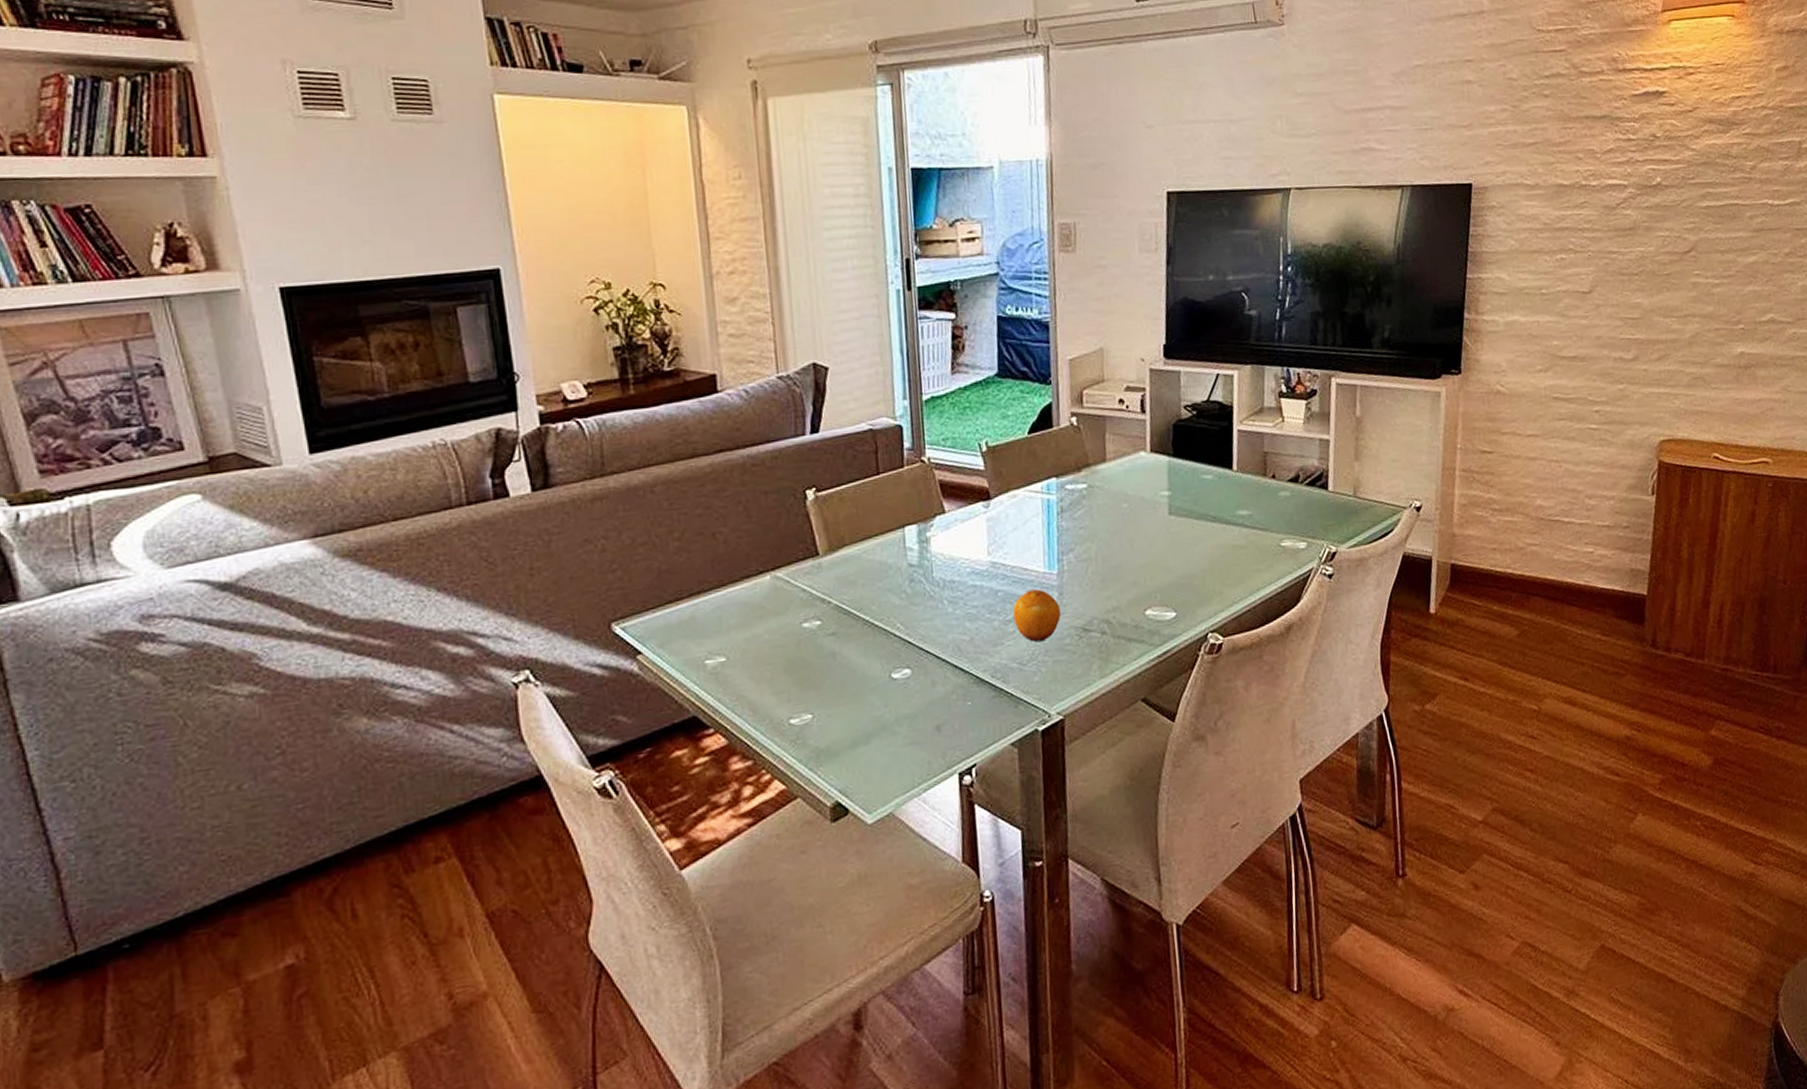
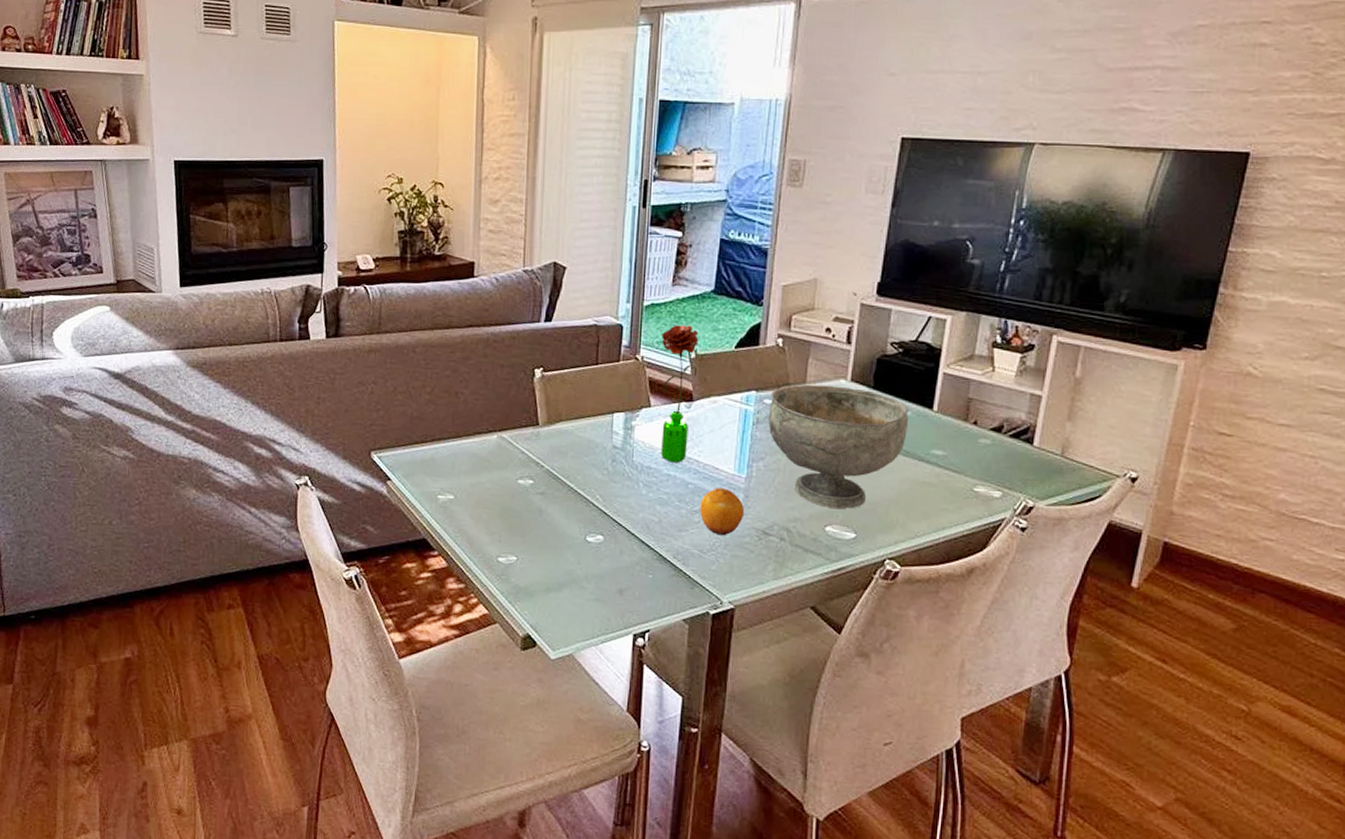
flower: none [947,416,992,572] -> present [661,325,699,463]
decorative bowl: none [1072,459,1212,590] -> present [768,384,909,510]

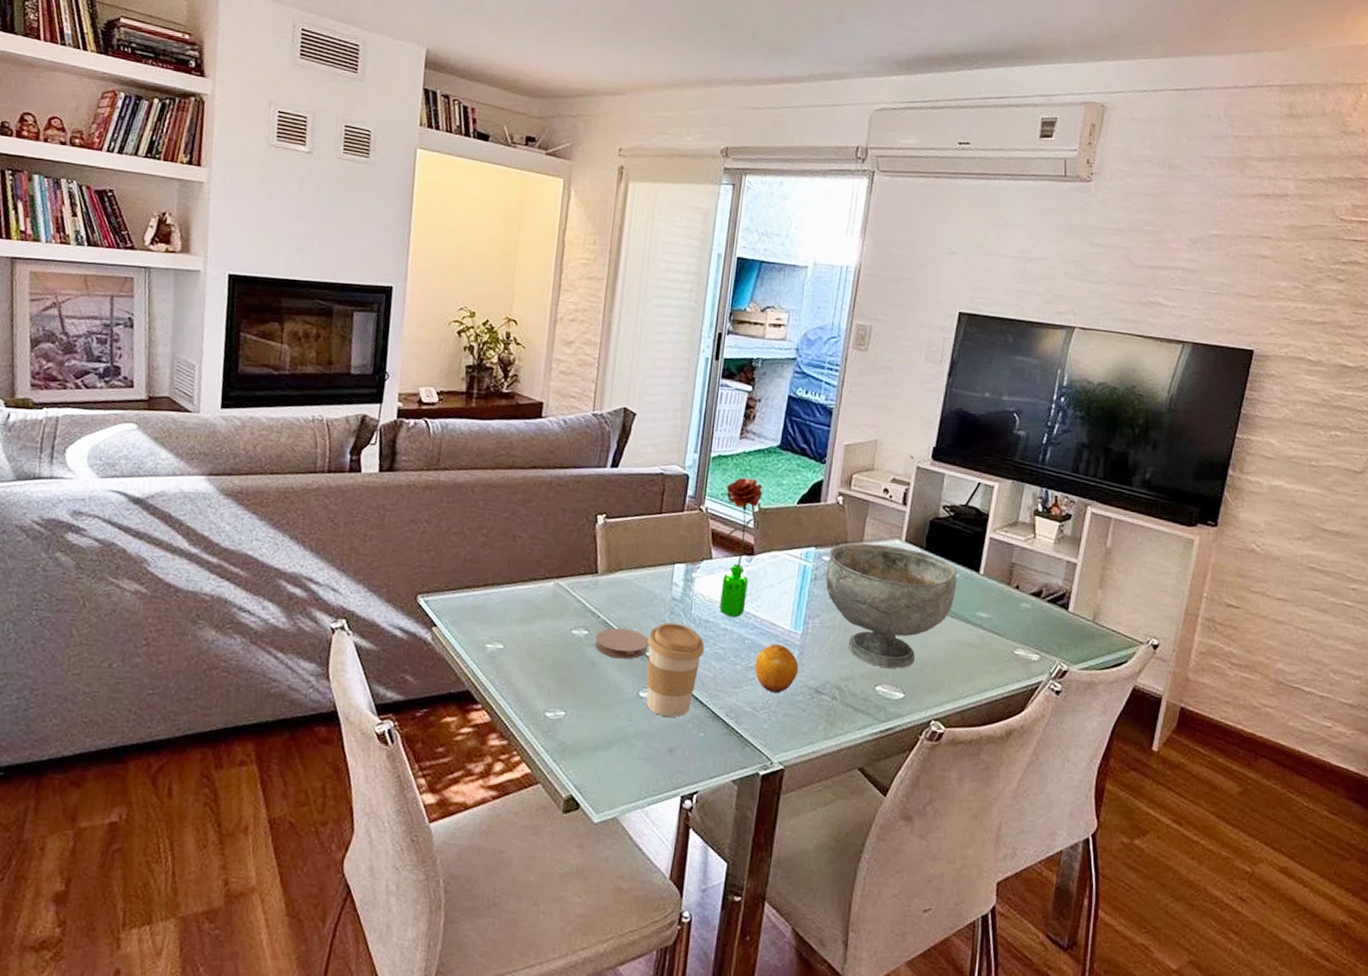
coaster: none [540,476,593,506] -> present [595,627,649,659]
coffee cup: none [591,470,649,561] -> present [646,622,705,718]

